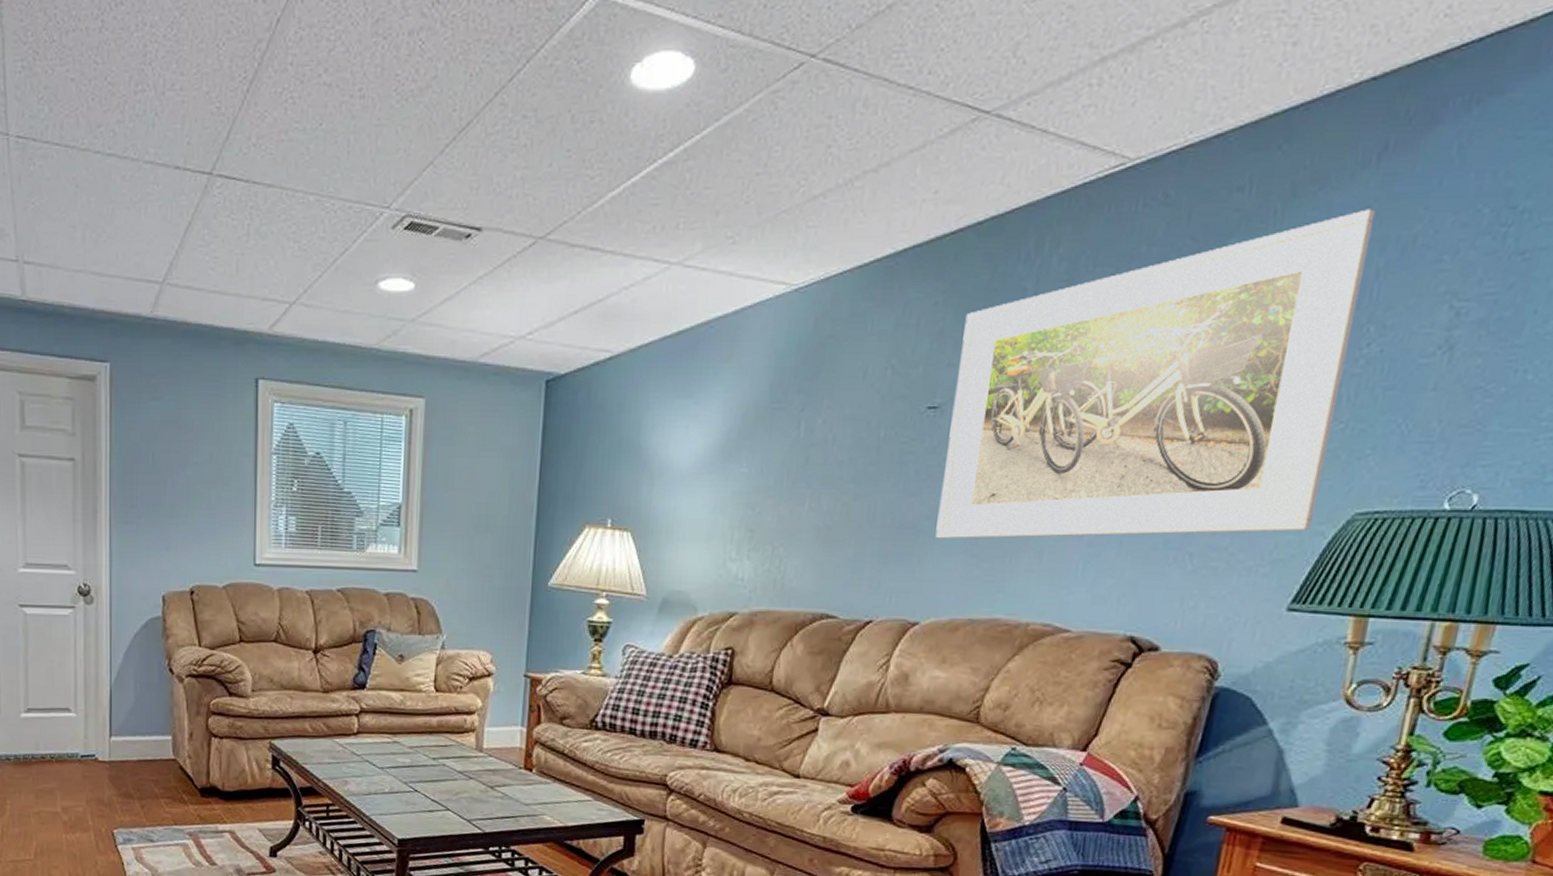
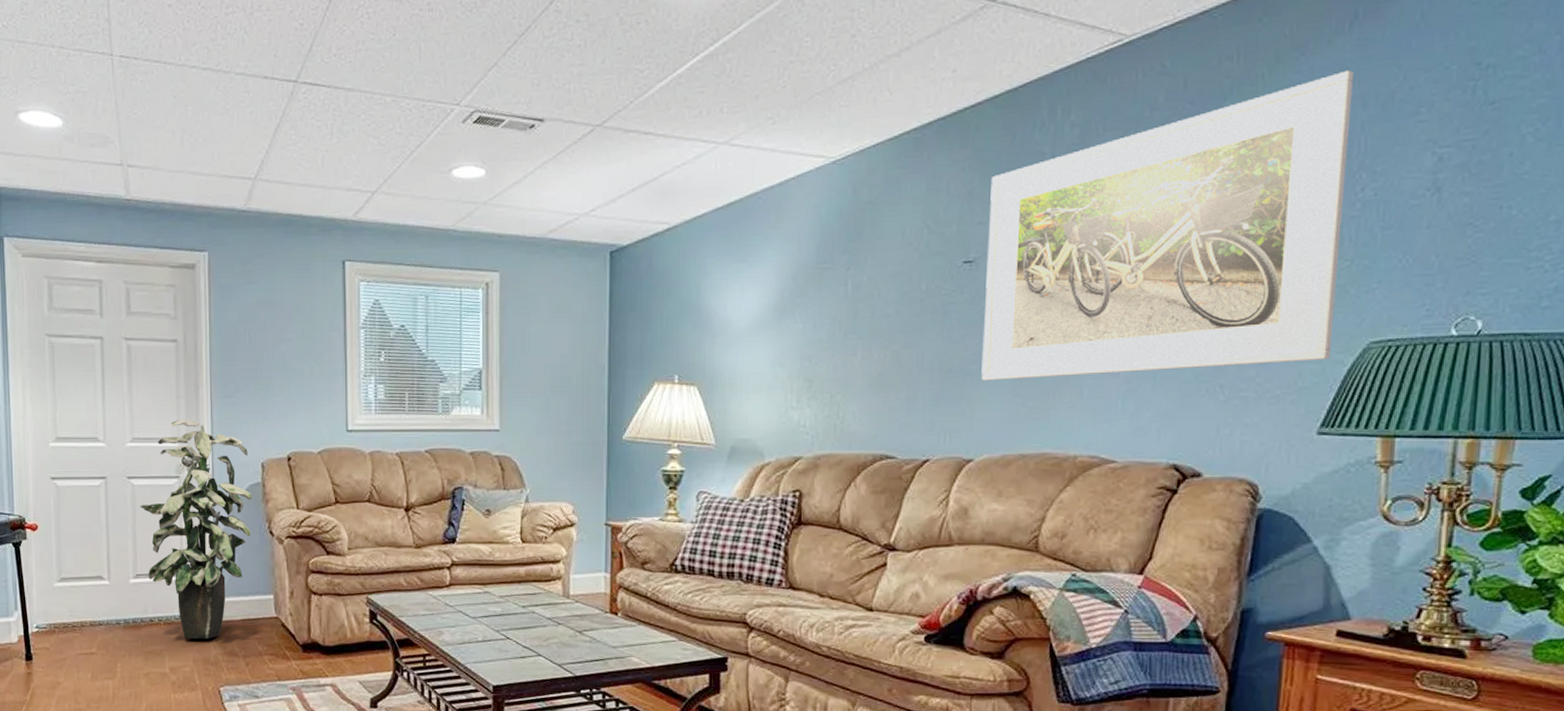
indoor plant: none [32,545,152,779] -> present [139,419,252,639]

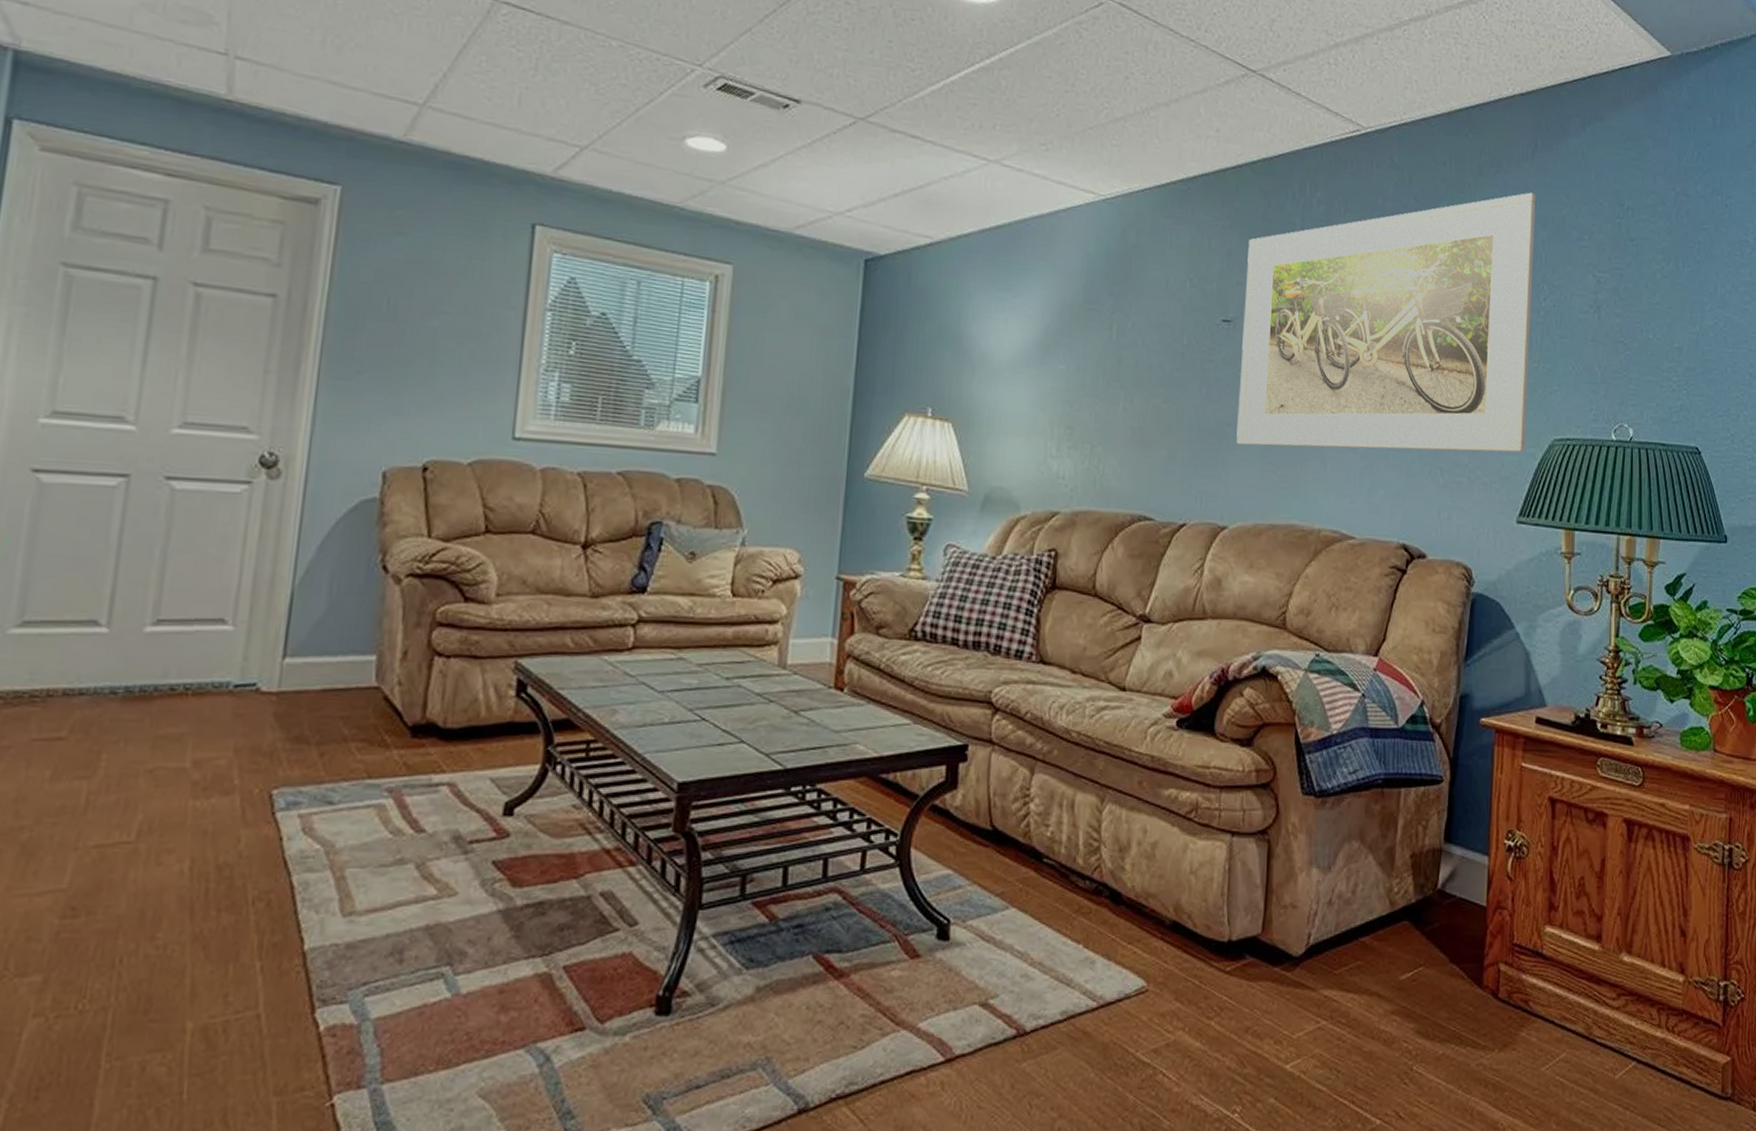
indoor plant: present [139,419,252,639] -> none [177,402,364,718]

